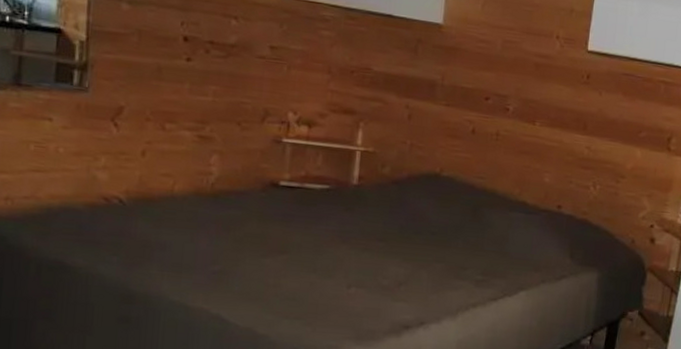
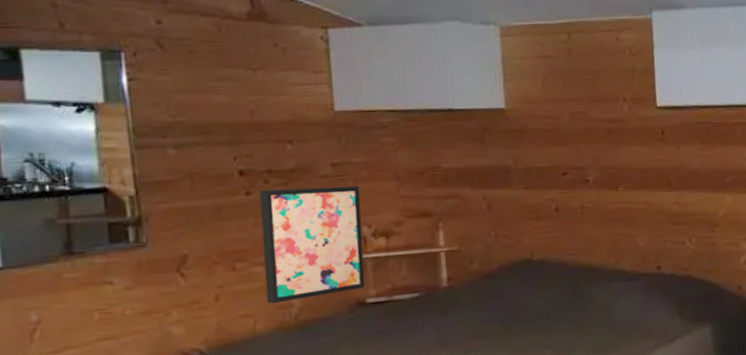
wall art: none [188,59,293,171] -> present [260,185,365,304]

